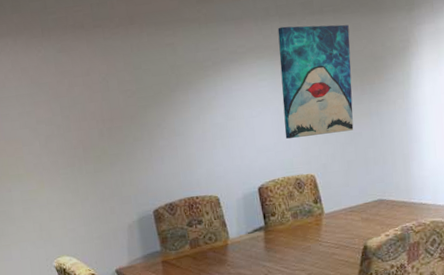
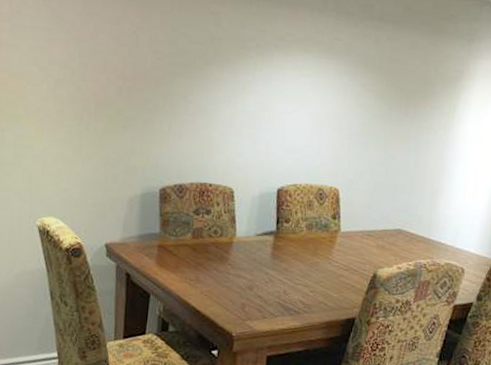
wall art: present [277,24,354,139] -> none [317,24,406,152]

